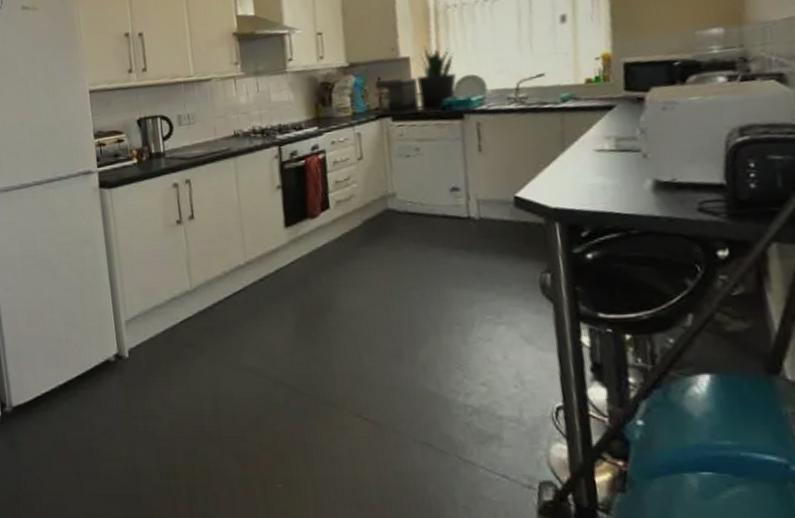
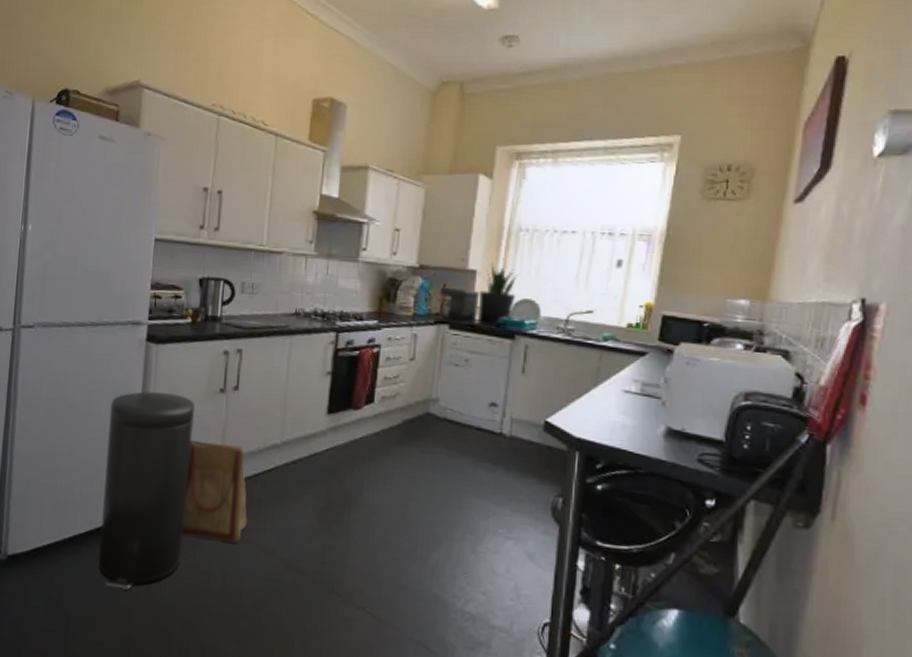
pedal bin: none [78,233,171,426] -> present [98,391,195,590]
shopping bag: none [158,273,227,368] -> present [181,439,247,544]

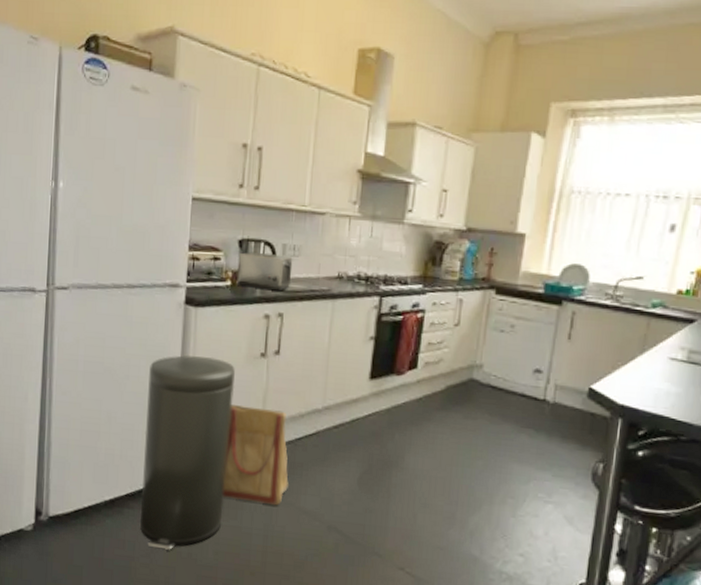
toaster: none [197,289,252,328] -> present [236,251,293,291]
coffee maker: present [433,288,480,328] -> none [480,252,528,293]
planter: present [477,262,518,329] -> none [525,226,568,294]

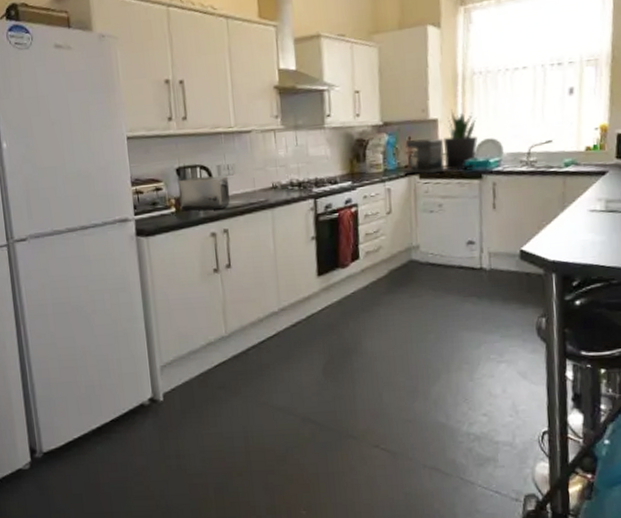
pedal bin: present [139,355,235,550] -> none [113,281,204,466]
shopping bag: present [223,404,289,506] -> none [194,319,259,409]
coffee maker: none [480,252,528,293] -> present [404,138,444,175]
planter: none [525,226,568,294] -> present [444,109,478,172]

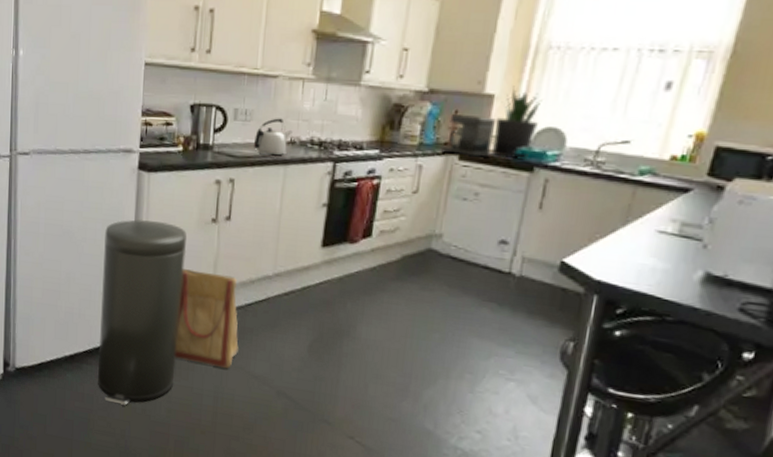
pedal bin: none [113,281,204,466] -> present [97,219,187,406]
toaster: present [178,176,231,211] -> none [188,116,245,157]
shopping bag: none [194,319,259,409] -> present [175,268,239,369]
kettle: none [239,167,273,203] -> present [253,118,293,155]

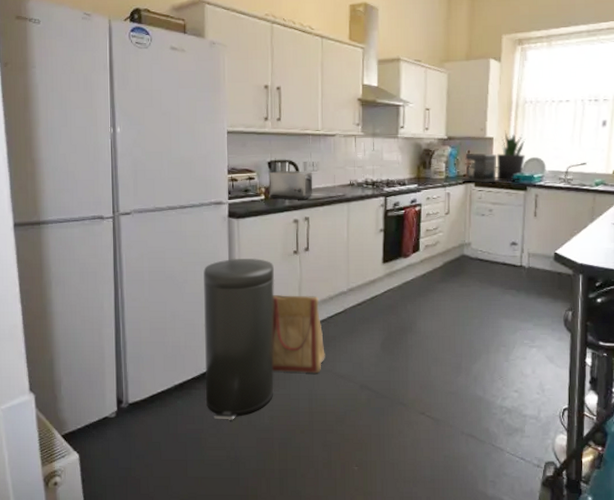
toaster: none [188,116,245,157] -> present [268,170,313,200]
kettle: present [253,118,293,155] -> none [321,167,351,196]

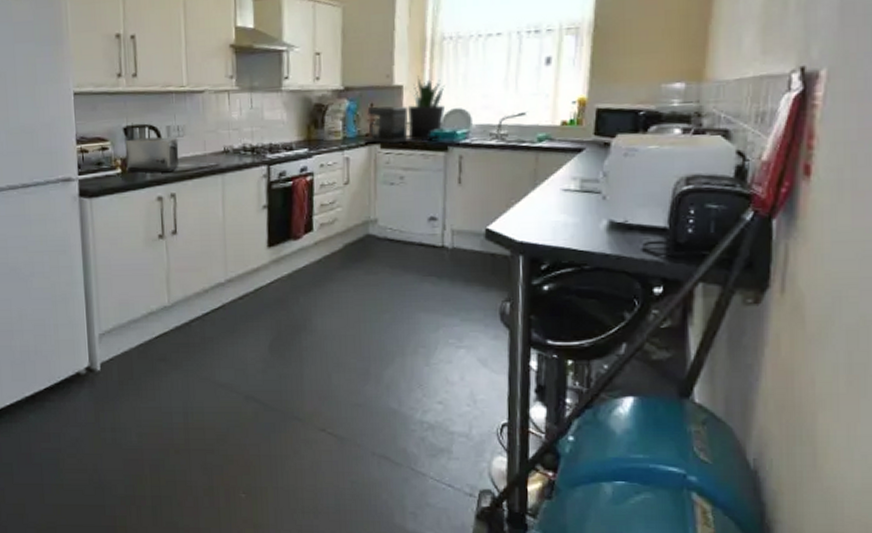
pedal bin: present [204,259,275,420] -> none [53,245,142,438]
shopping bag: present [272,294,325,374] -> none [135,287,202,383]

